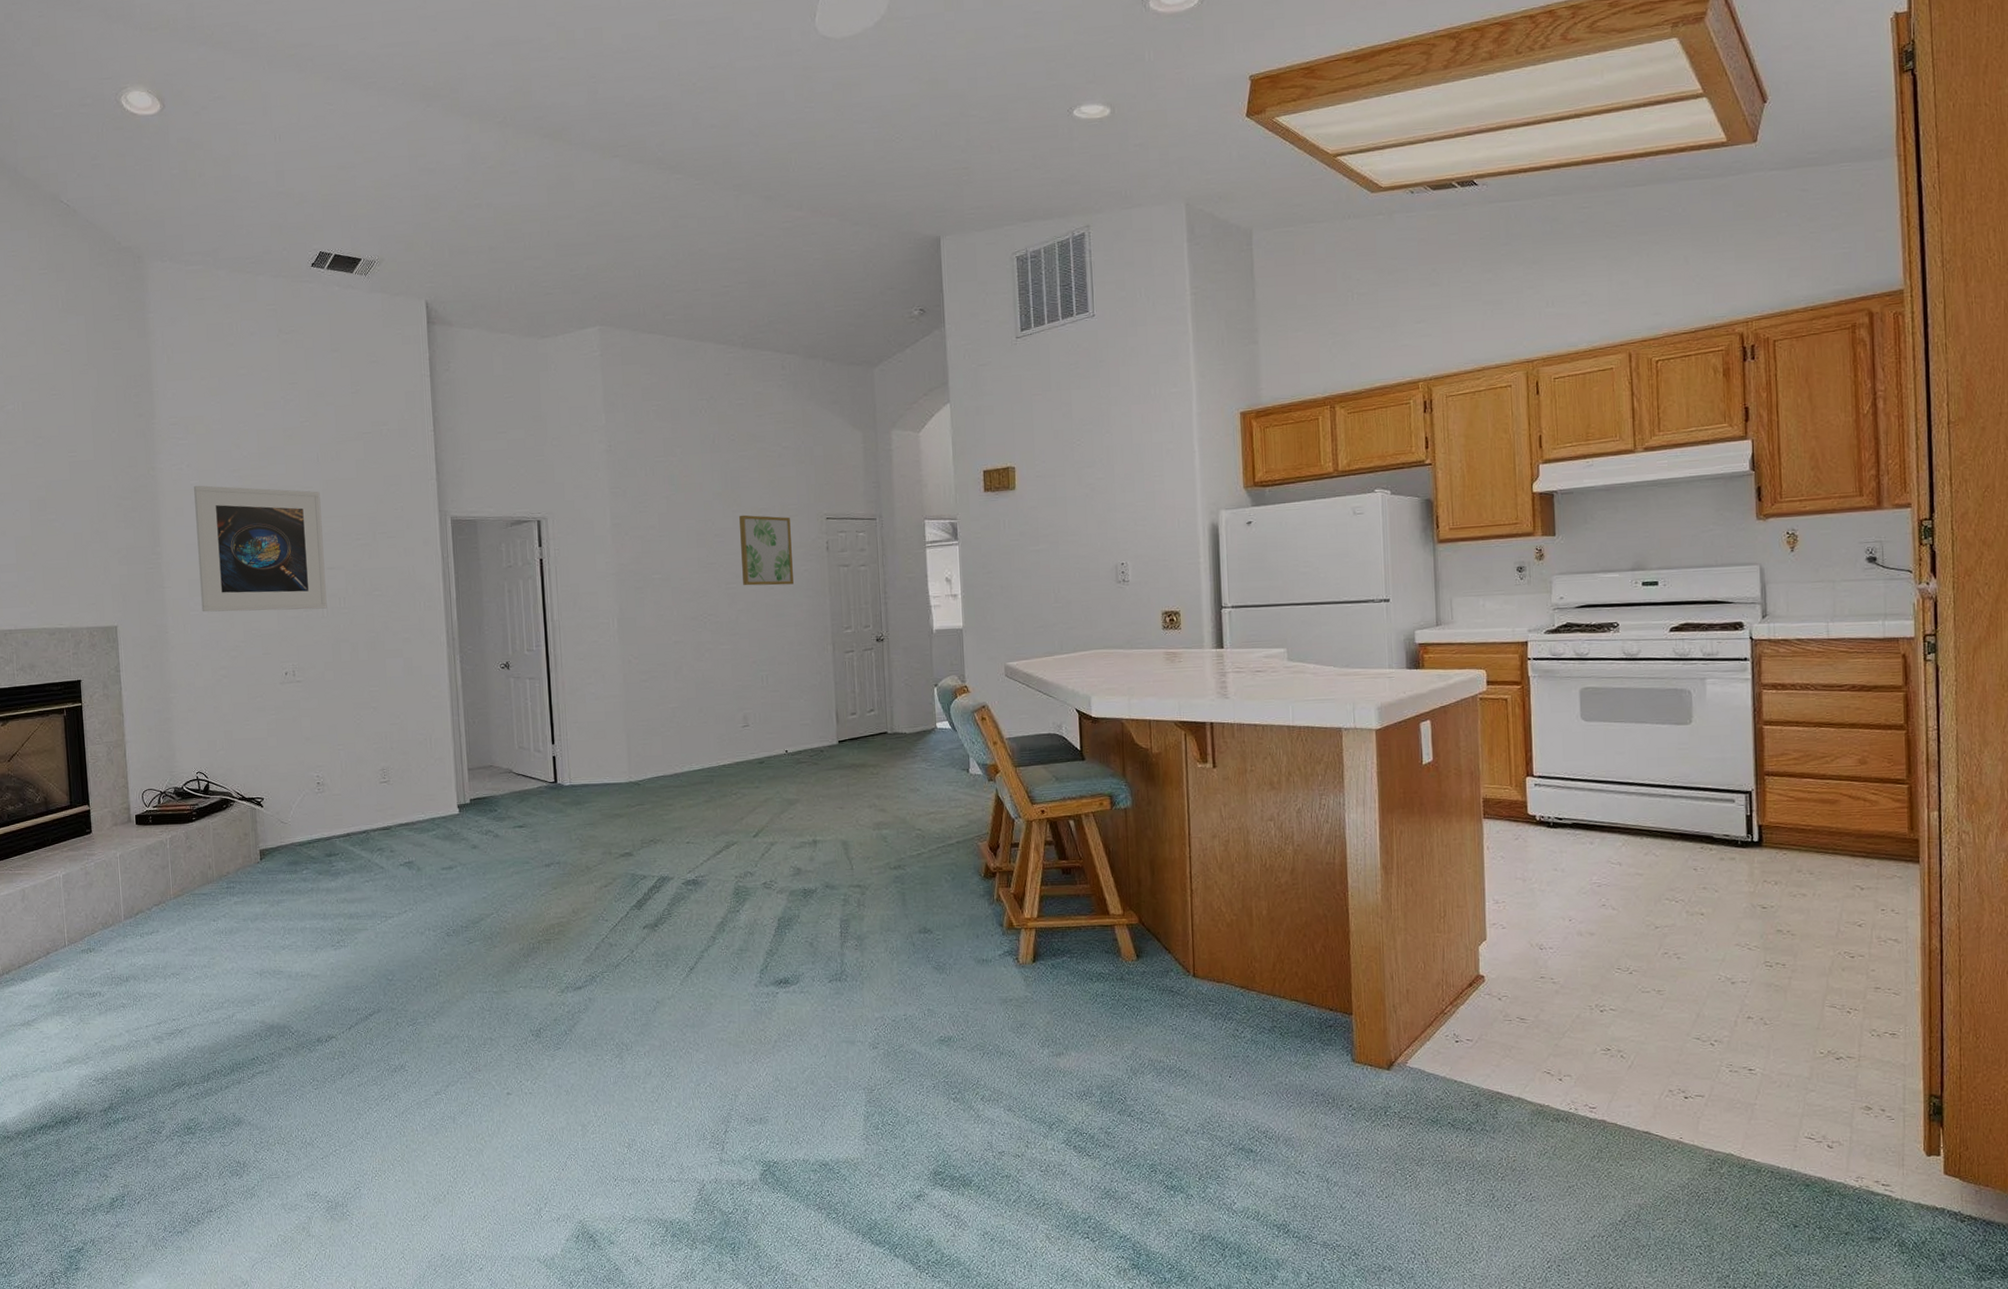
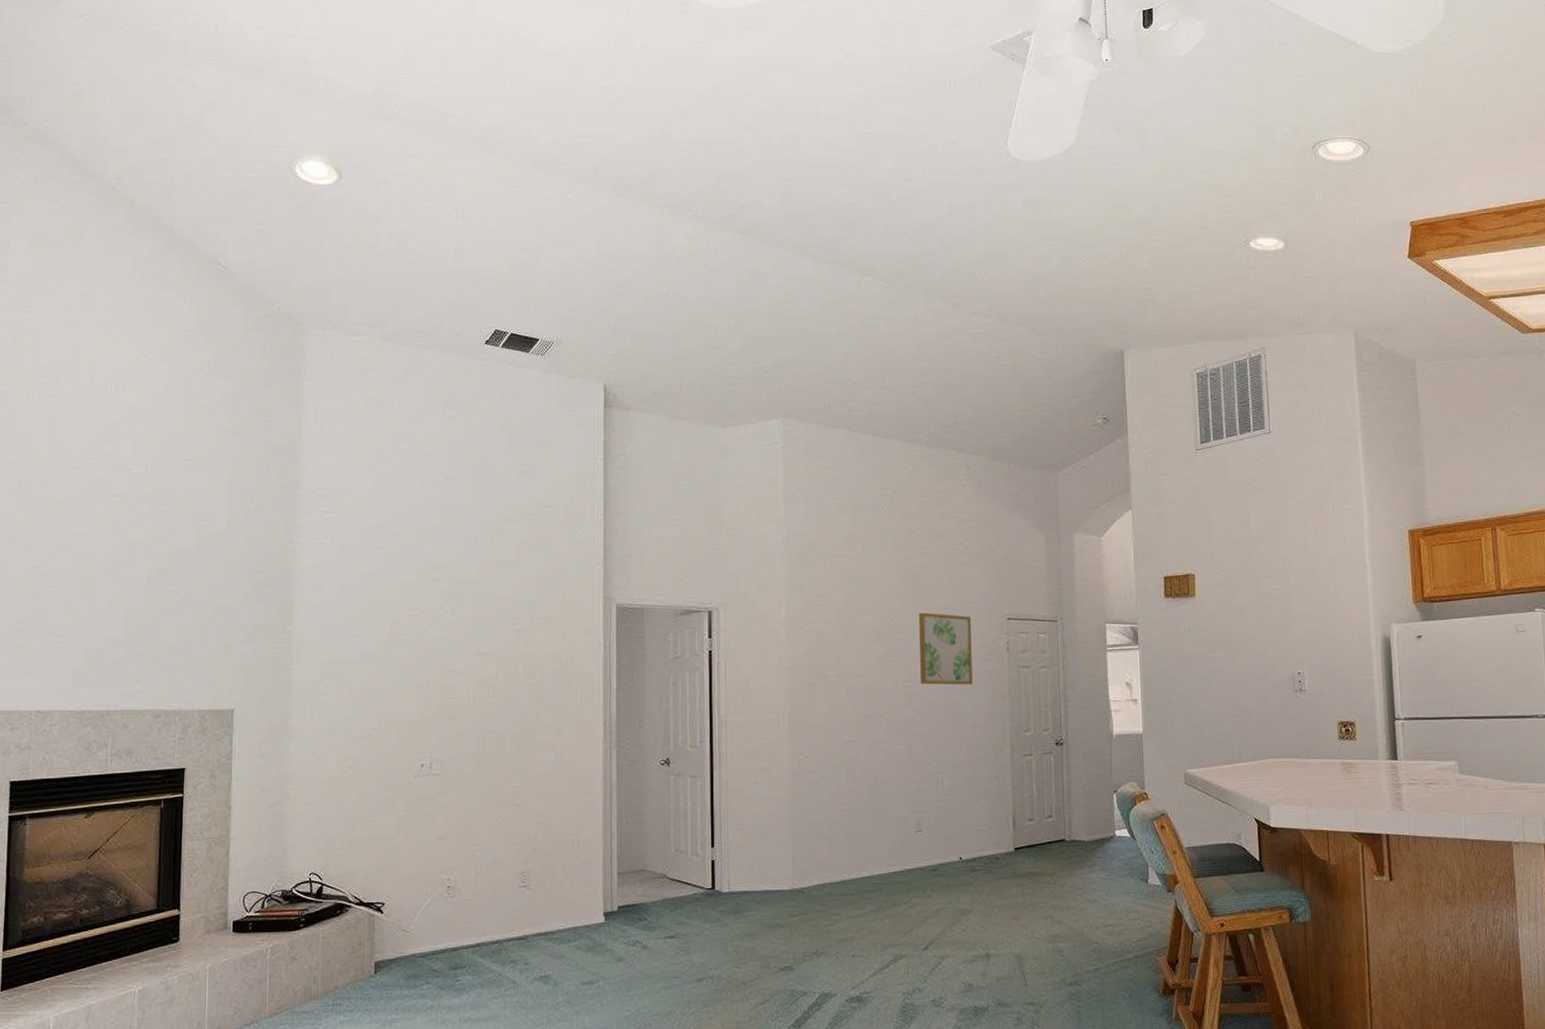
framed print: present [194,485,327,612] -> none [333,561,476,697]

